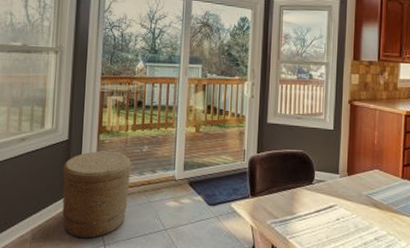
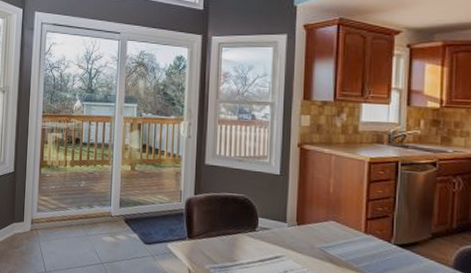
basket: present [62,150,131,239] -> none [9,183,70,265]

